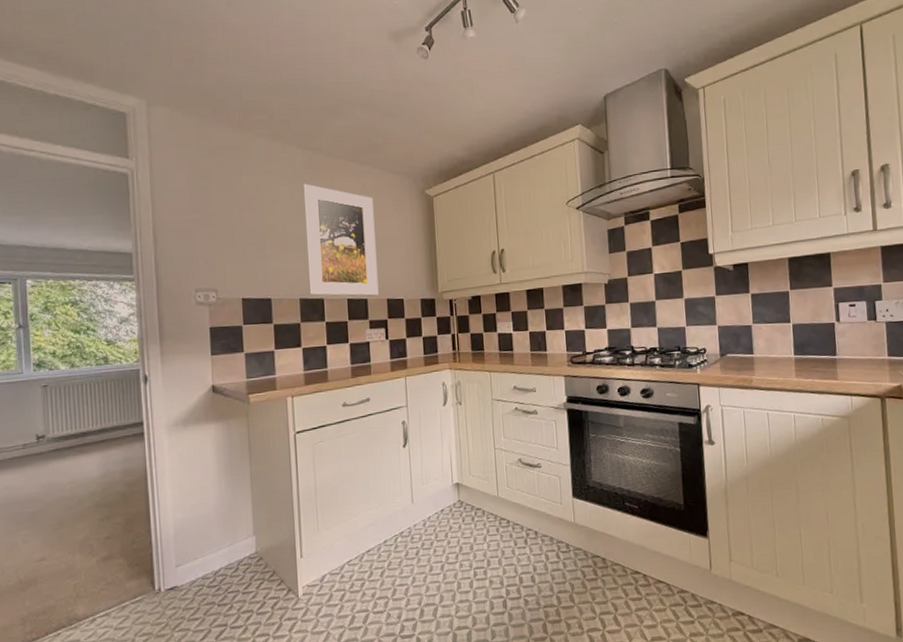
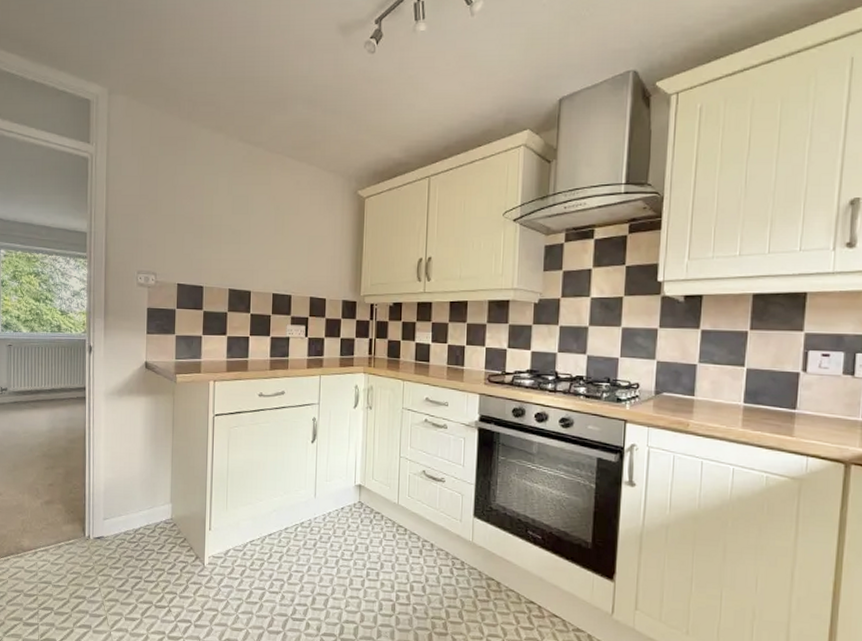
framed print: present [303,183,379,296] -> none [238,176,306,293]

